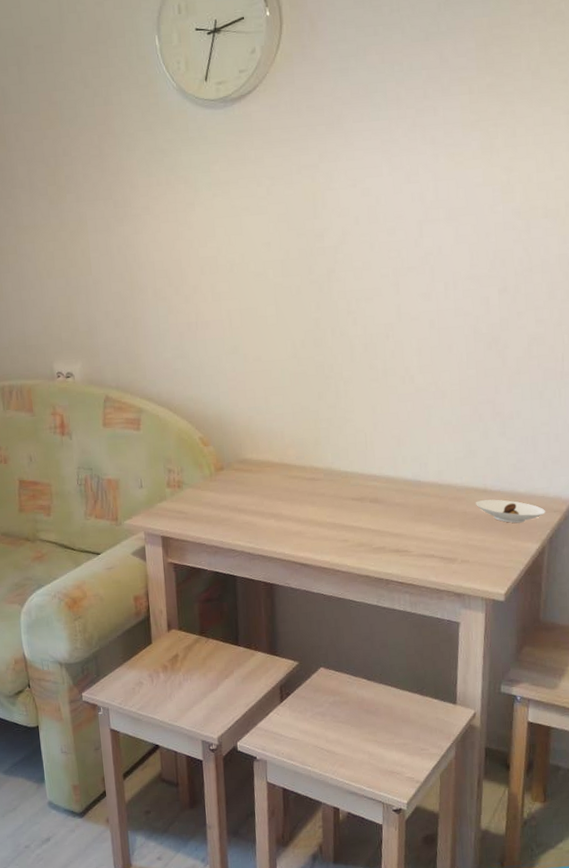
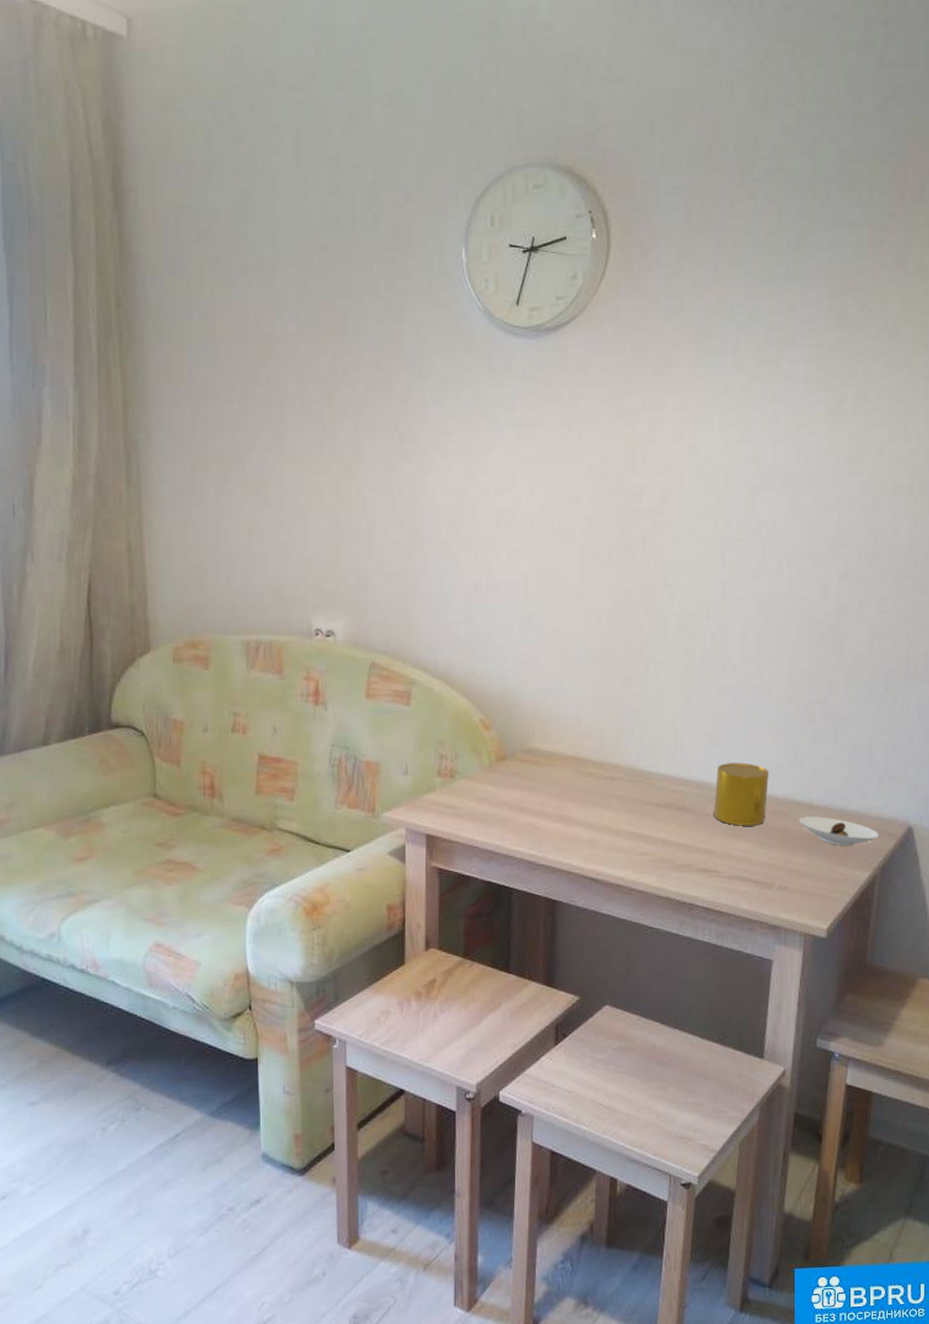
cup: none [402,458,448,512] -> present [714,763,769,826]

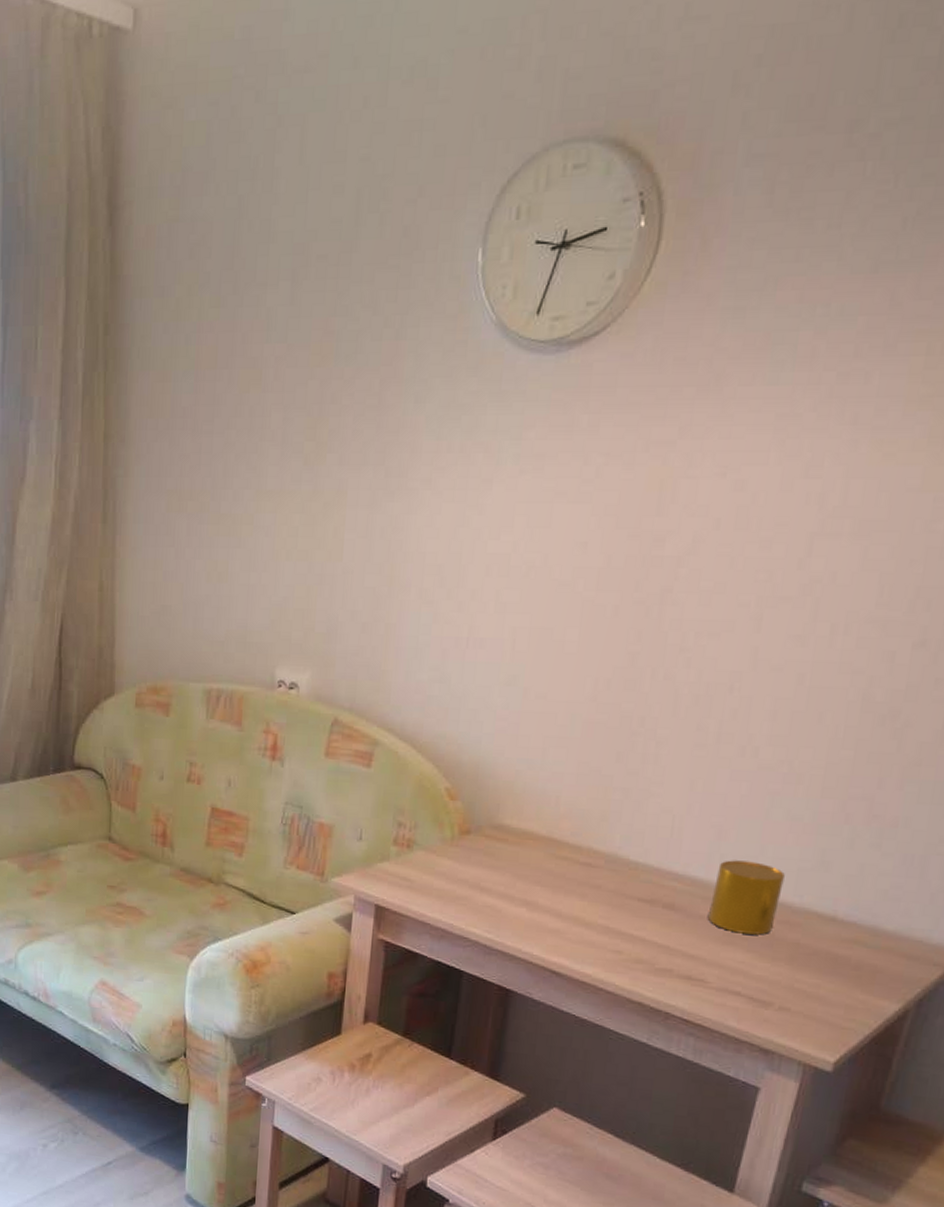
saucer: present [798,816,880,847] -> none [815,931,921,972]

